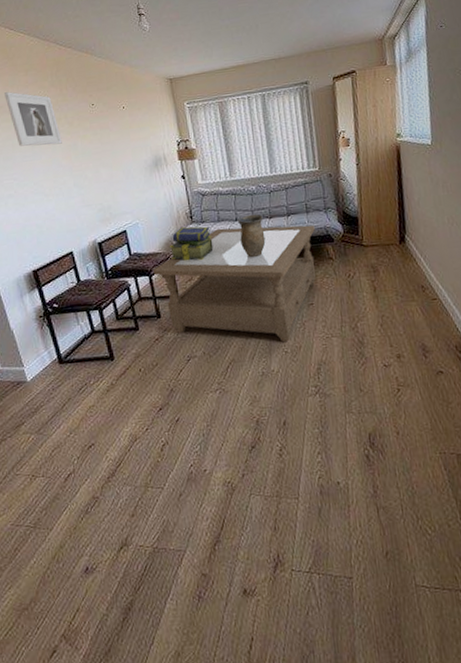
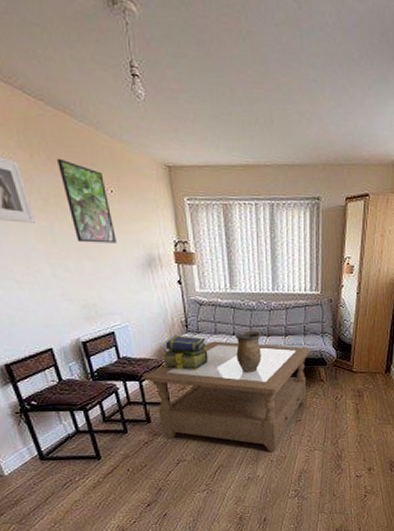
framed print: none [80,88,128,154] -> present [56,158,116,244]

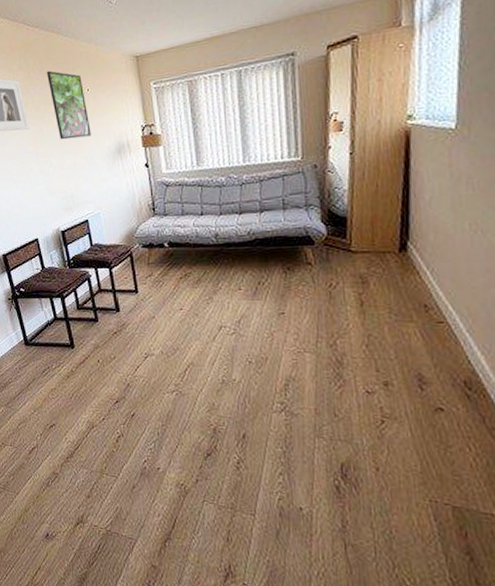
coffee table: present [143,341,310,453] -> none [113,222,292,352]
stack of books: present [161,336,208,370] -> none [130,219,176,256]
ceramic vessel: present [234,330,262,373] -> none [202,208,234,257]

